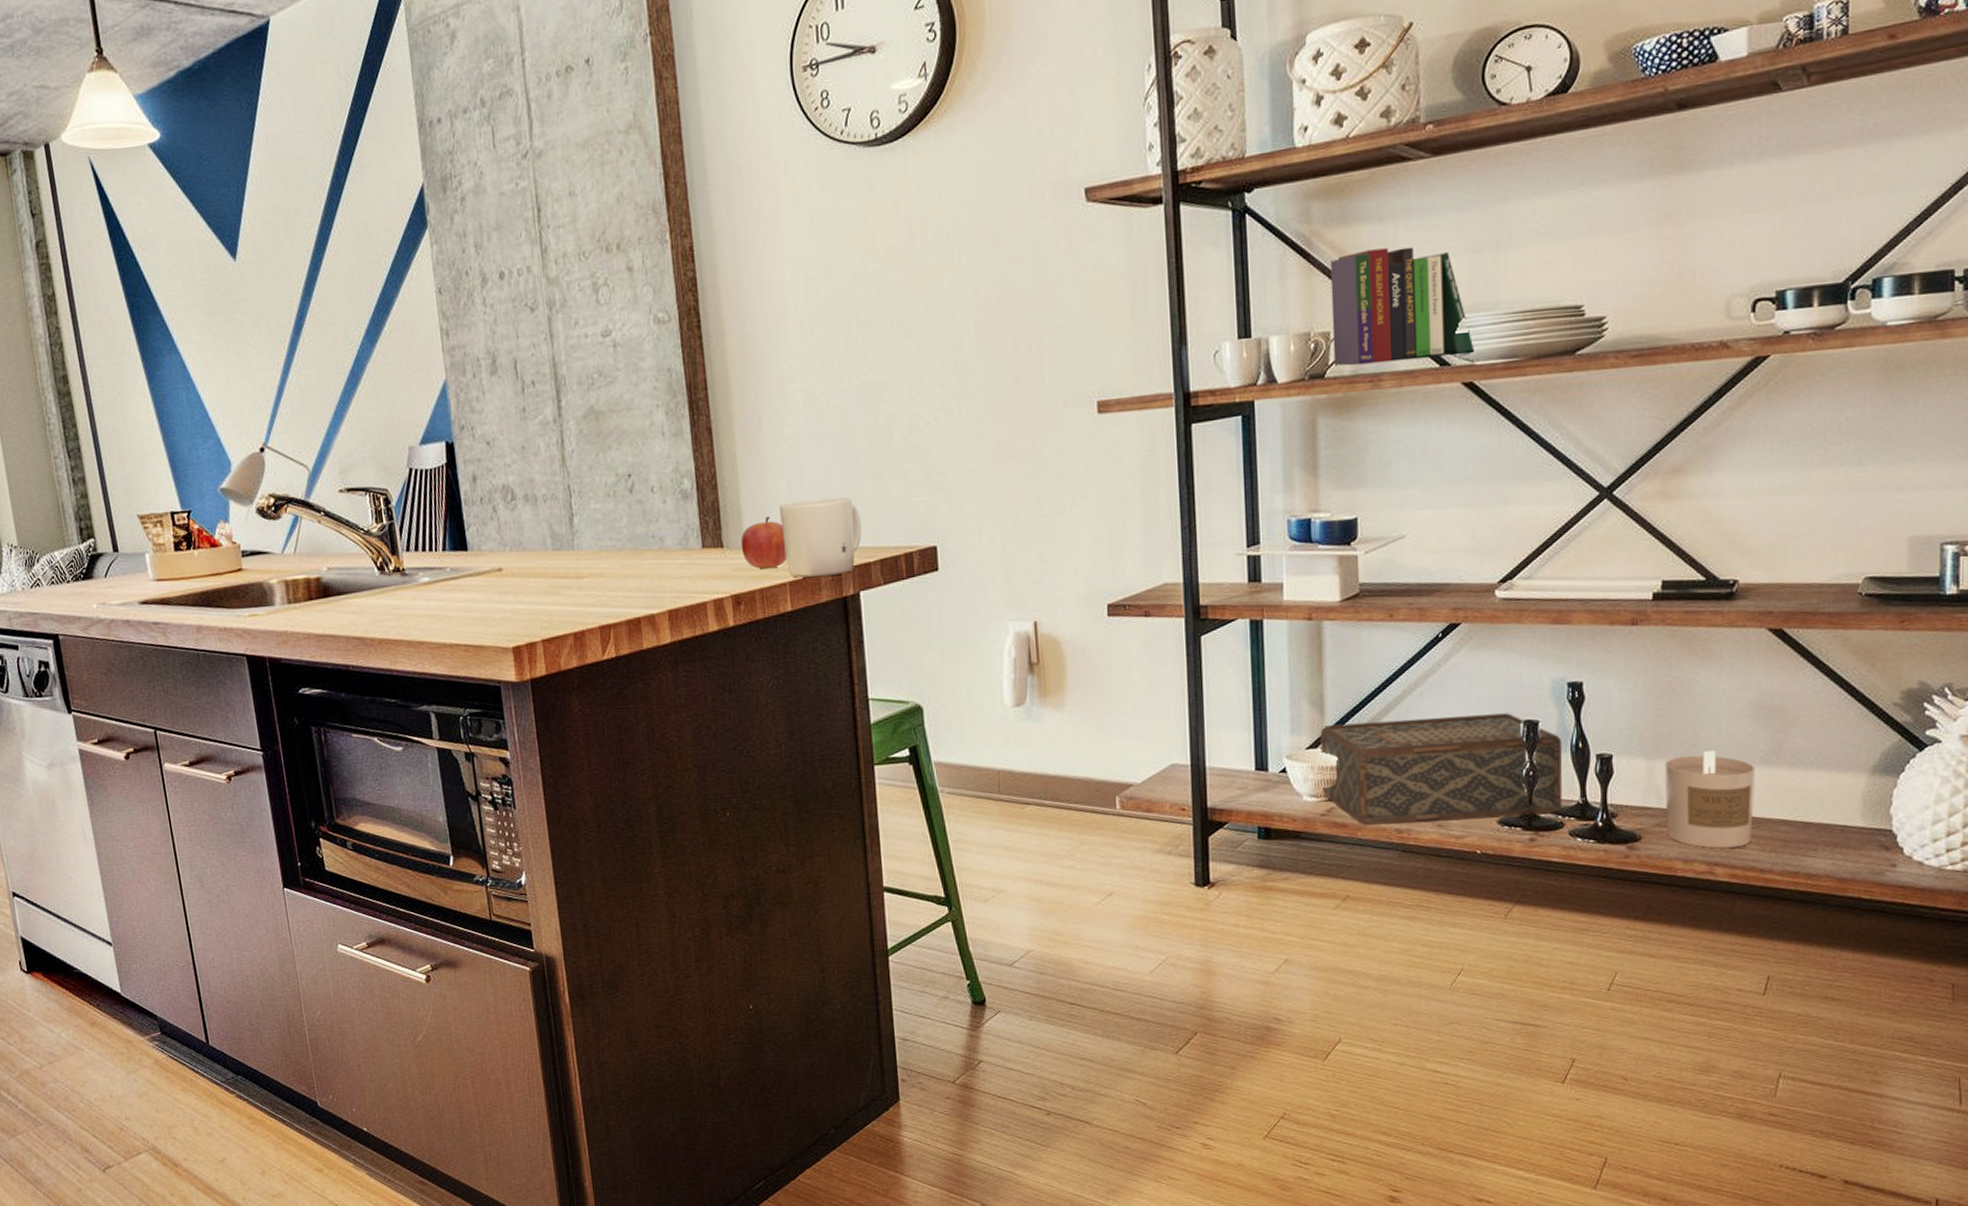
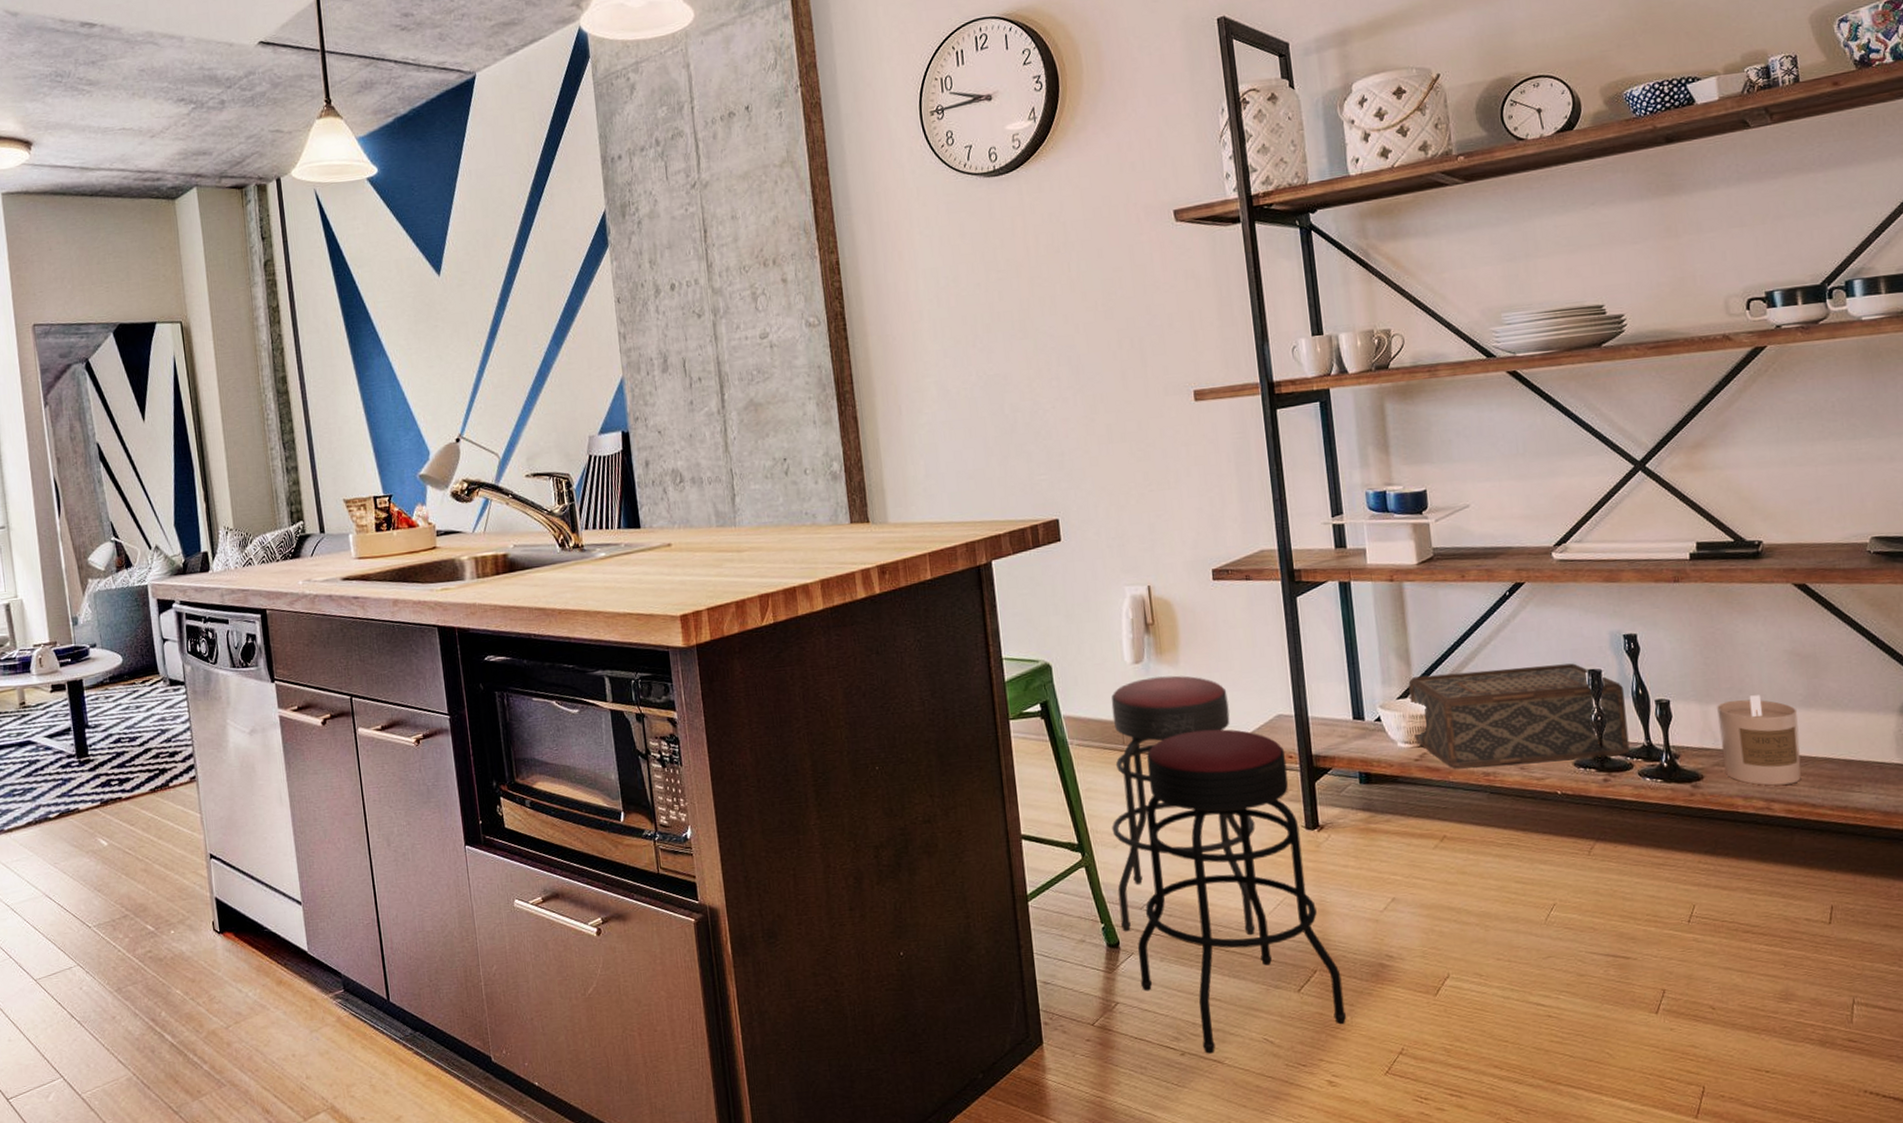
fruit: present [740,516,787,570] -> none [884,494,926,542]
mug: present [779,497,862,578] -> none [918,476,992,549]
bar stool: none [982,720,1227,1114] -> present [1111,675,1347,1054]
books: present [1330,247,1475,366] -> none [1386,257,1516,358]

